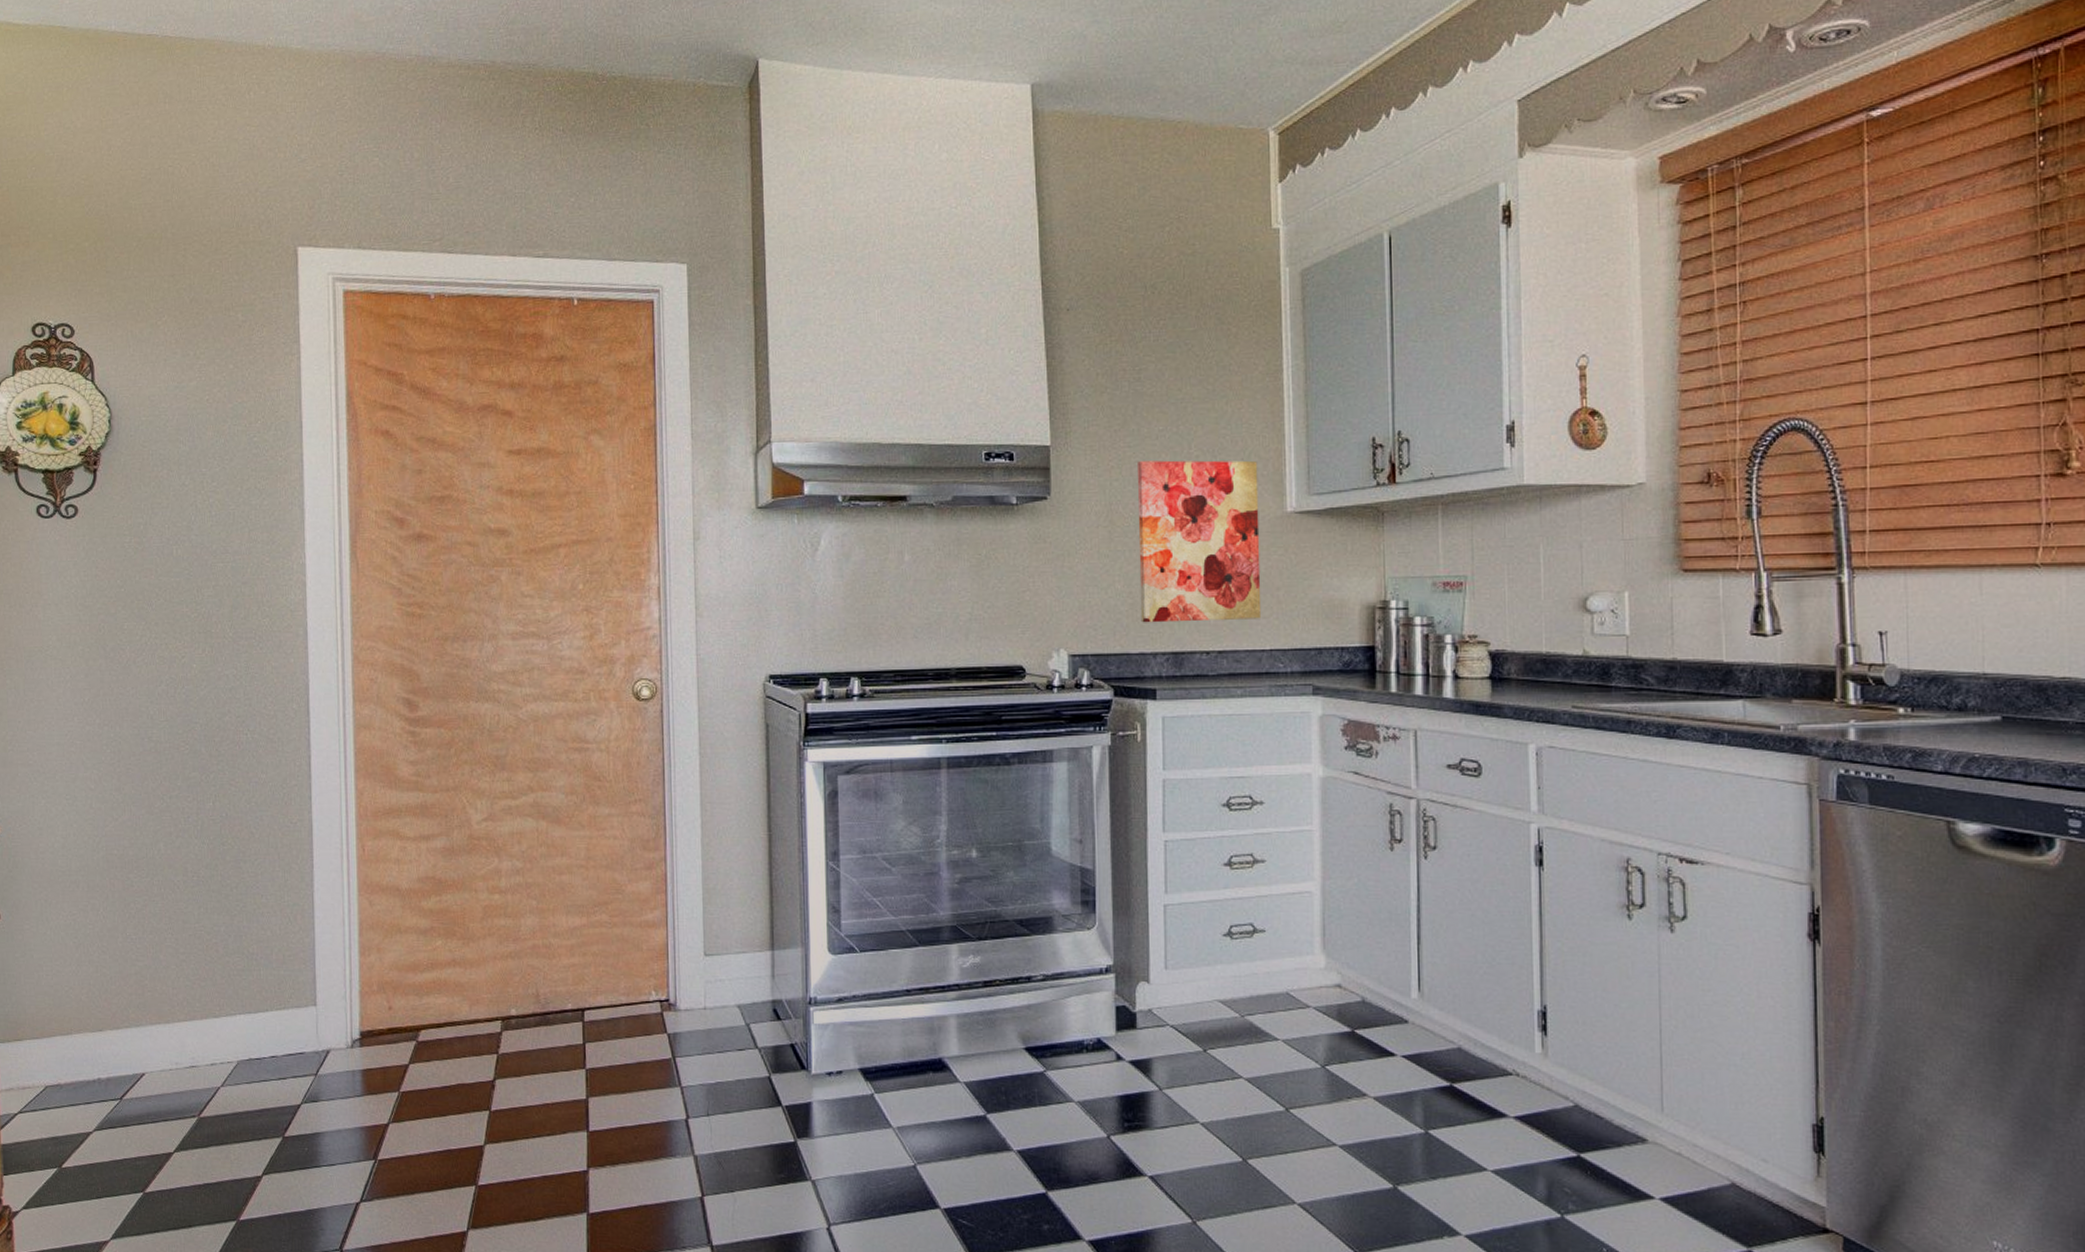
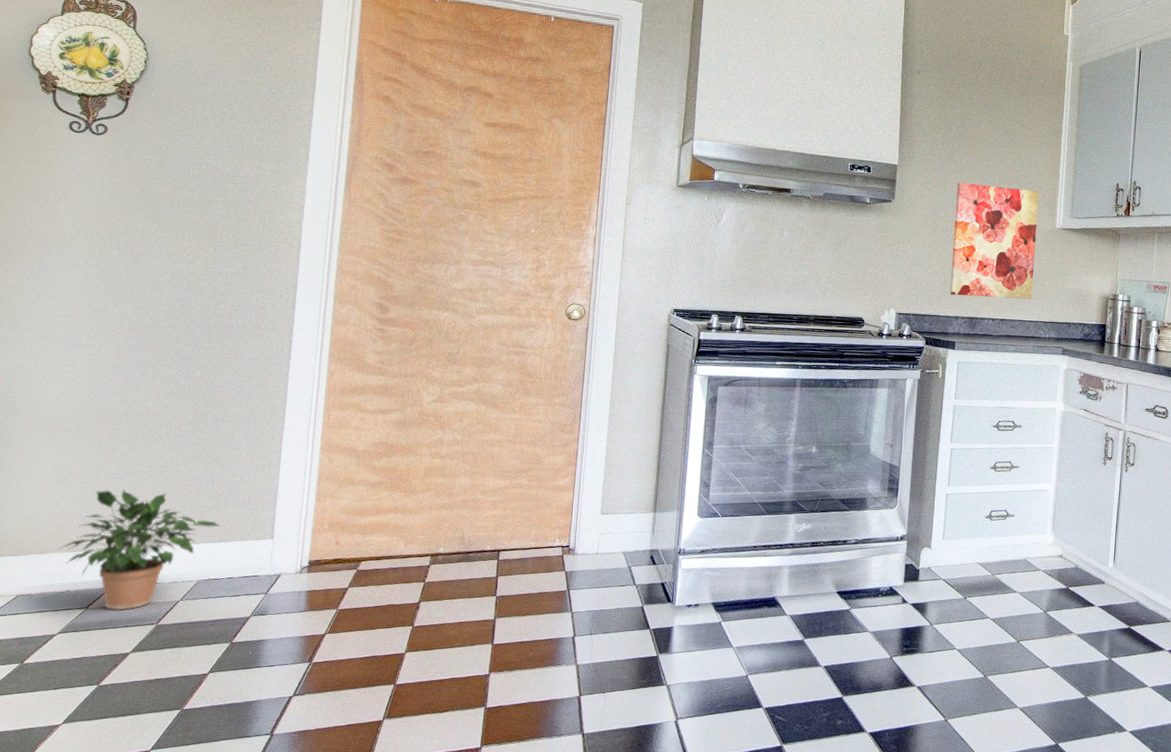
potted plant: none [83,952,256,1101] -> present [58,489,221,611]

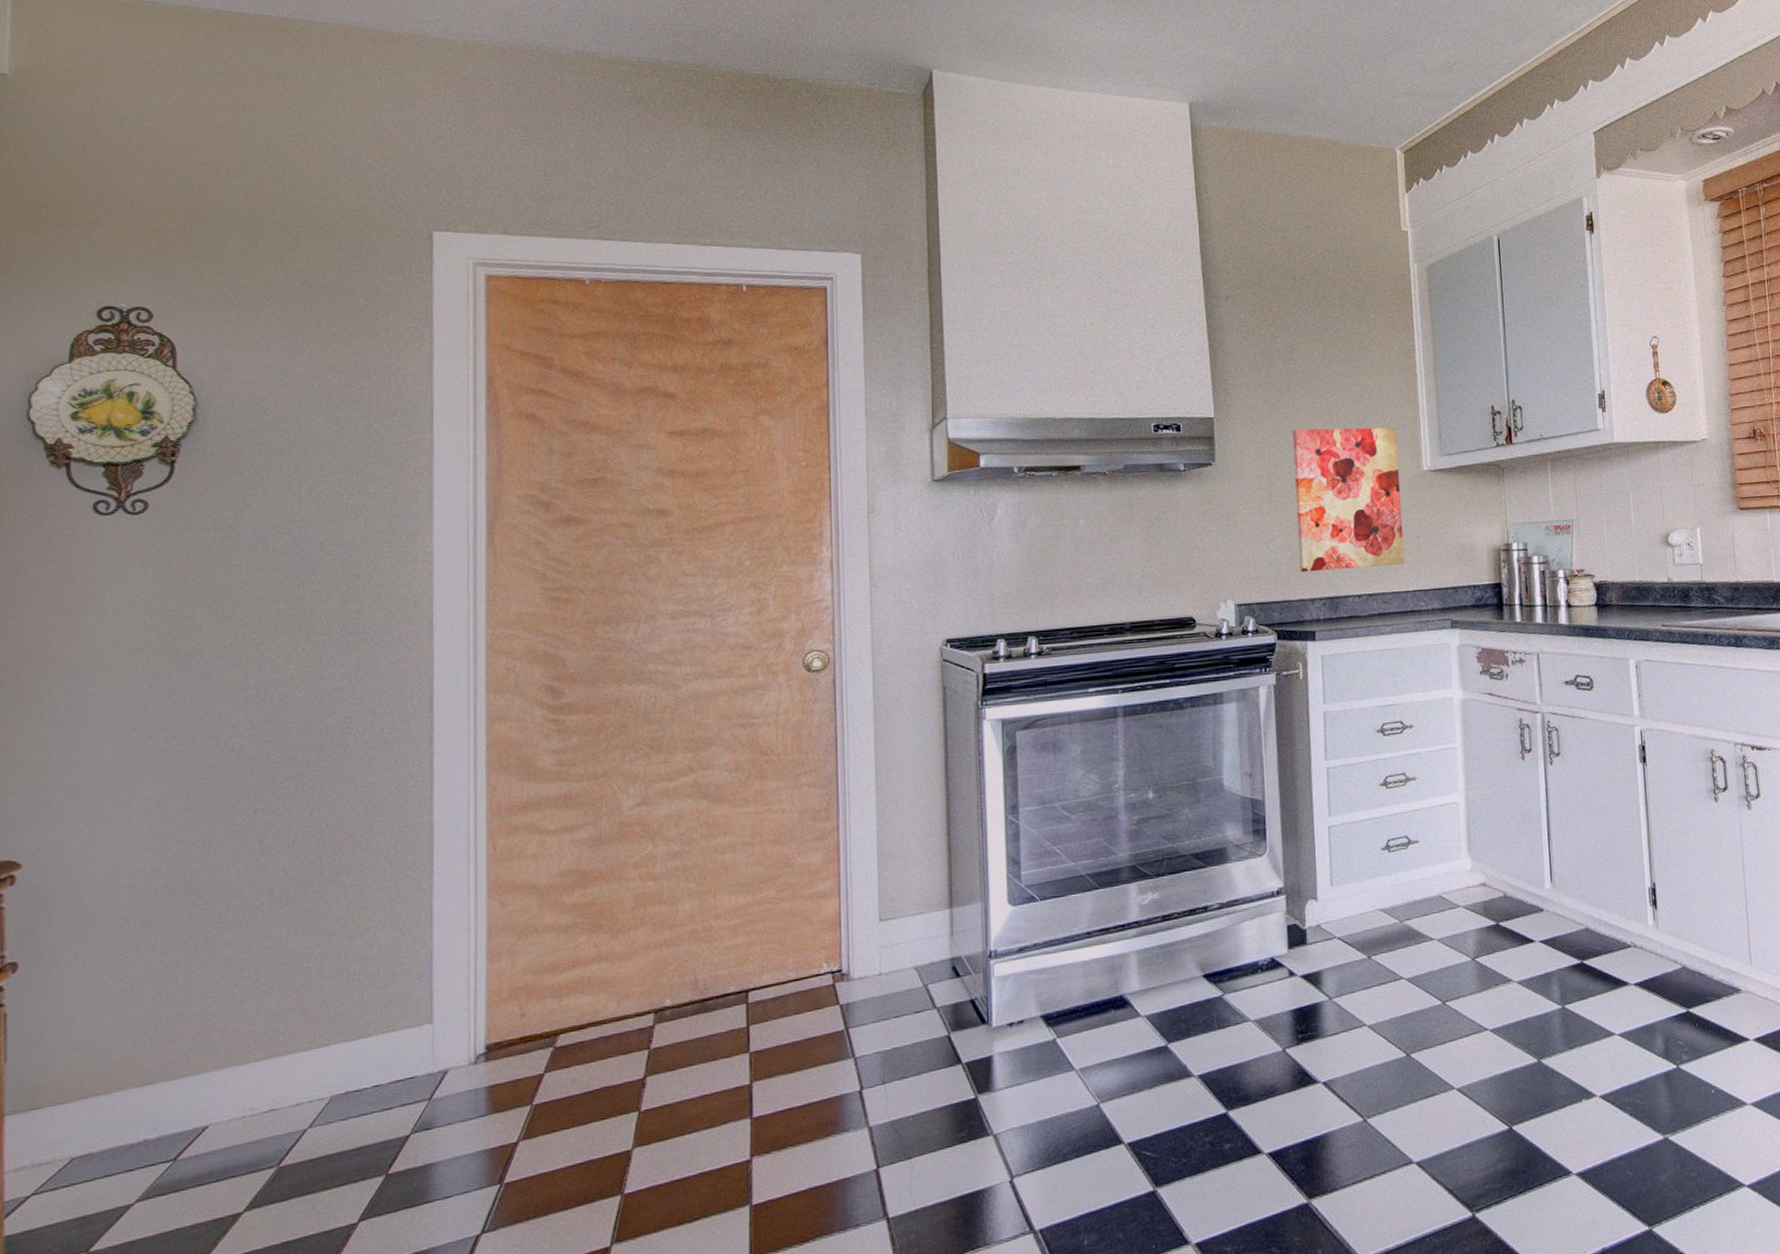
potted plant: present [58,489,221,611] -> none [126,983,357,1157]

